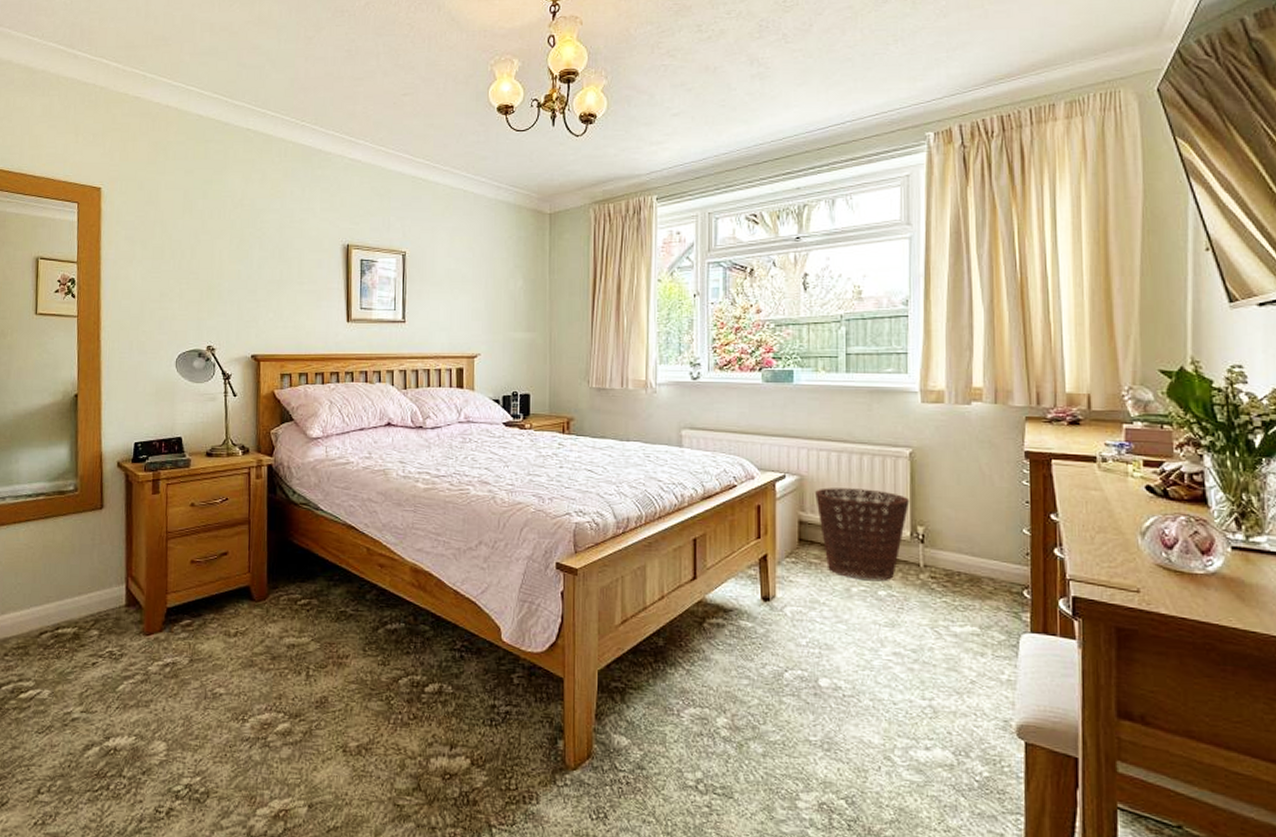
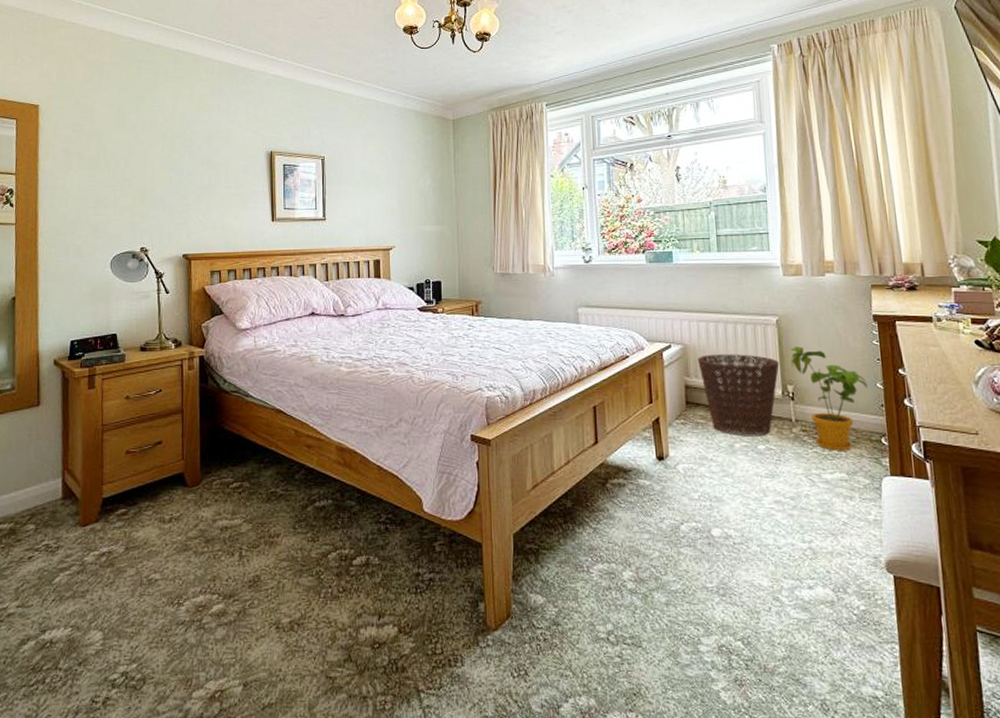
house plant: none [923,483,1012,602] -> present [790,346,868,451]

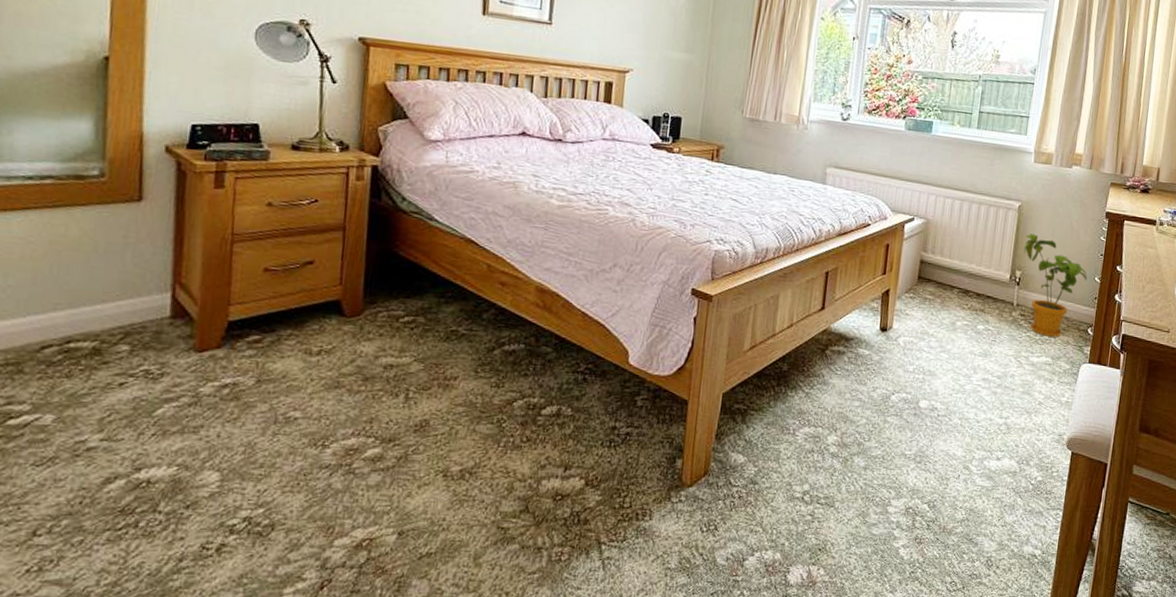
basket: present [698,354,780,437] -> none [937,232,1013,317]

